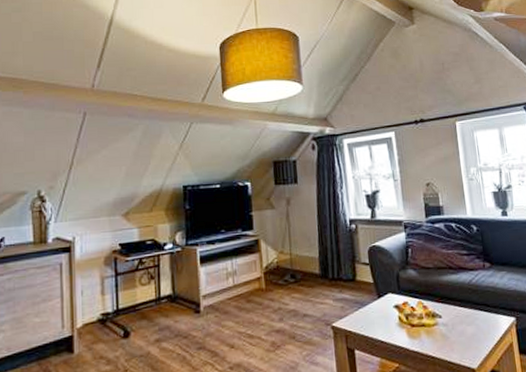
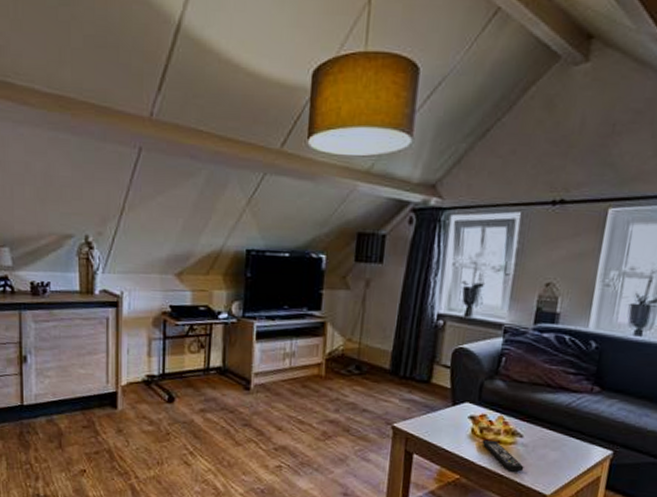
remote control: none [410,324,450,352] -> present [482,439,524,472]

